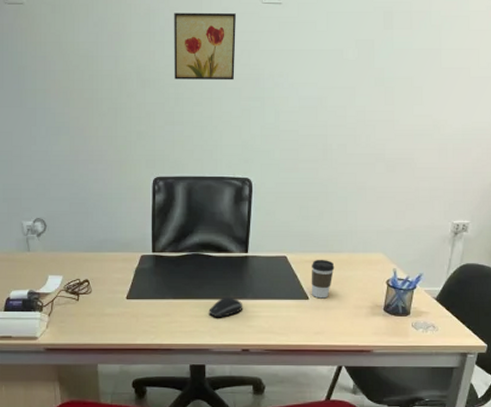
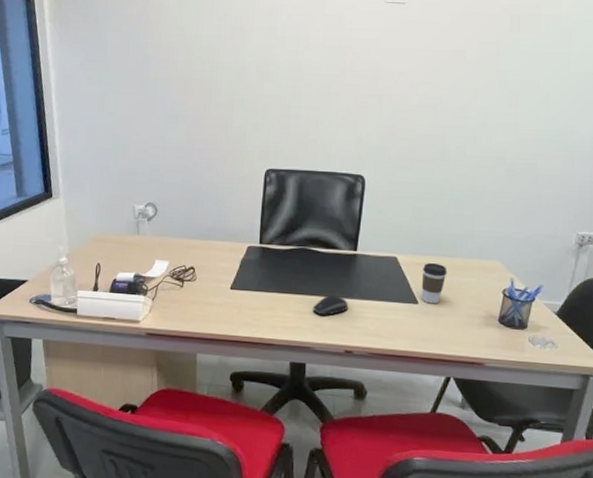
wall art: present [174,12,236,81] -> none [293,9,358,77]

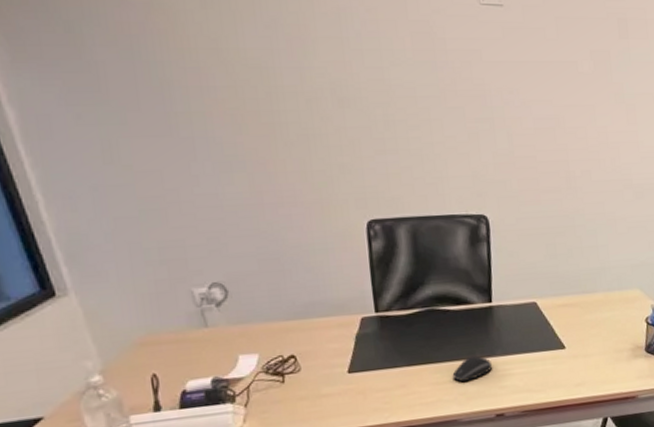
coffee cup: present [421,262,447,304] -> none [565,301,590,346]

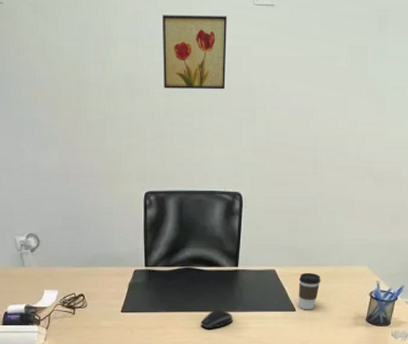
wall art: none [371,13,456,98] -> present [162,15,227,90]
coffee cup: none [565,301,590,346] -> present [298,272,321,310]

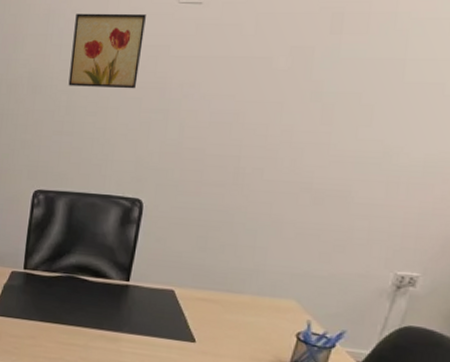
computer mouse: present [200,309,234,330] -> none [77,326,118,349]
coffee cup: present [298,272,321,310] -> none [199,298,232,344]

